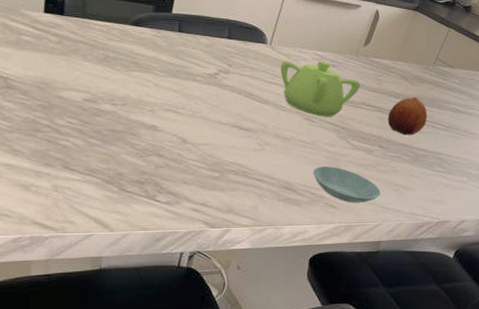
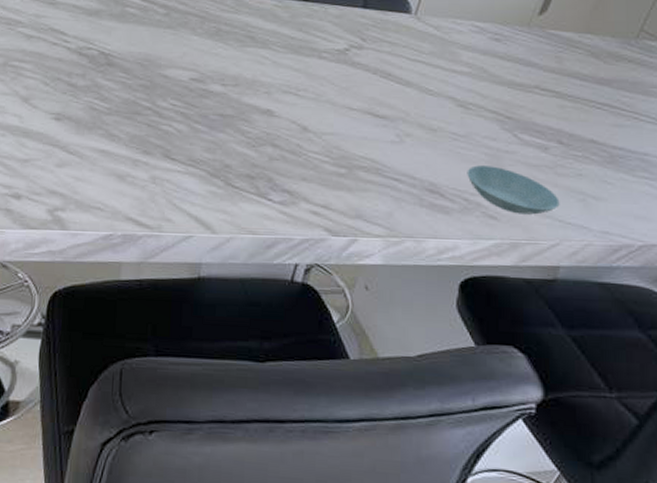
teapot: present [280,60,361,117] -> none [427,33,534,104]
fruit: present [387,97,427,136] -> none [570,80,627,129]

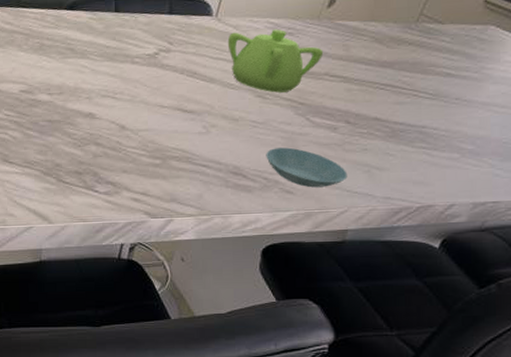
teapot: none [427,33,534,104] -> present [227,29,324,93]

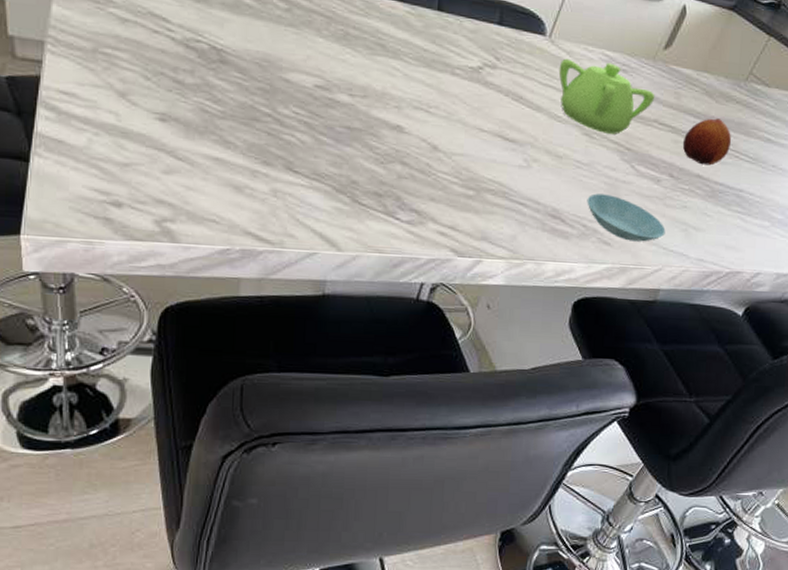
fruit: none [356,62,407,108] -> present [682,118,731,166]

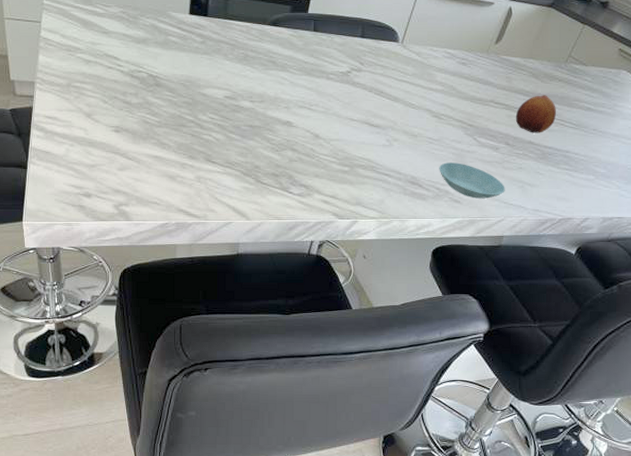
teapot: present [558,58,655,135] -> none [410,58,490,114]

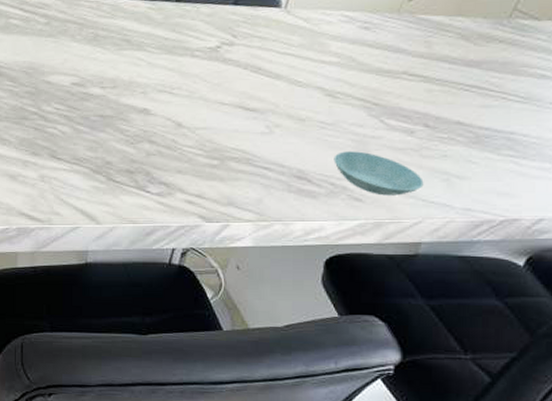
fruit: present [515,95,556,133] -> none [437,61,495,111]

